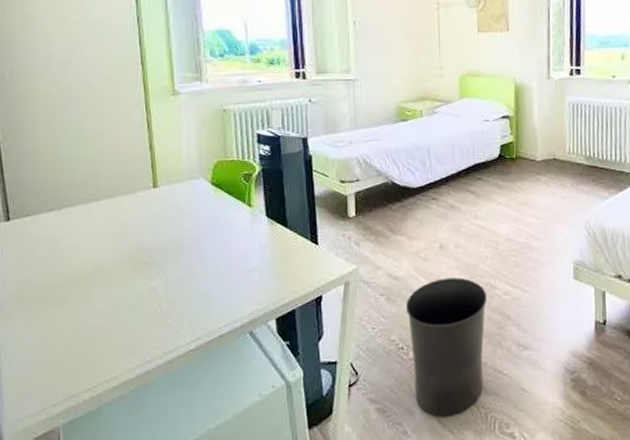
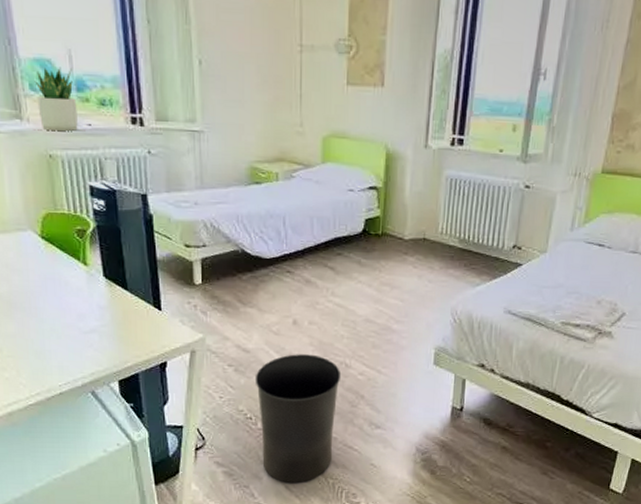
planter: none [215,35,249,89] -> present [34,67,78,132]

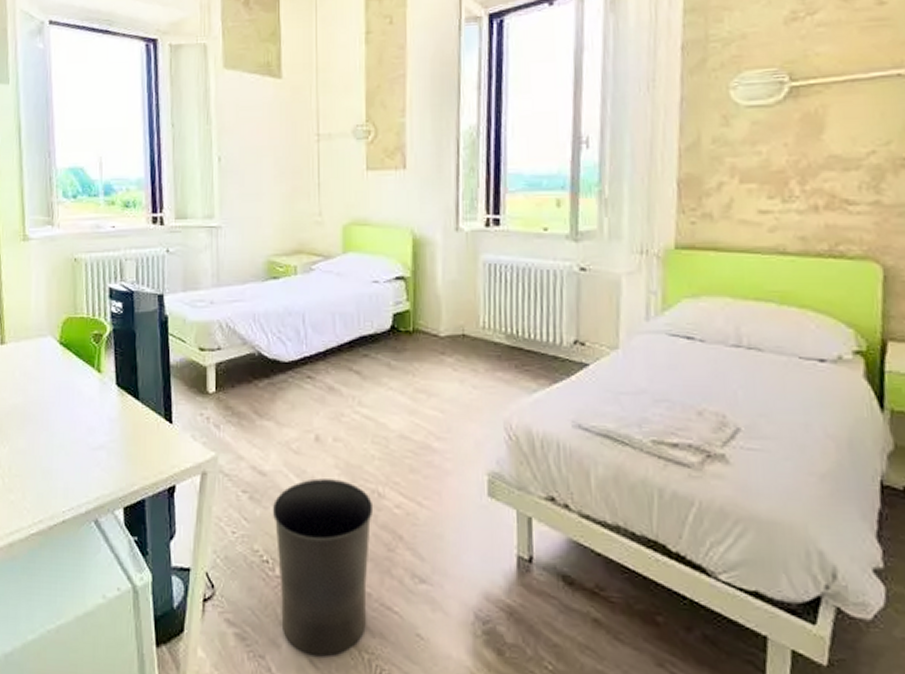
planter: present [34,67,78,132] -> none [67,173,103,235]

